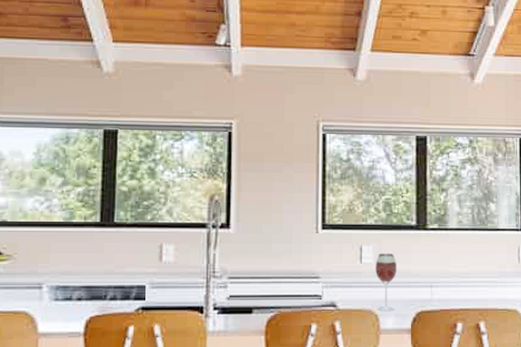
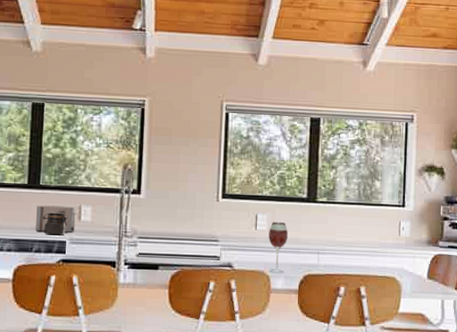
toaster: none [110,245,158,277] -> present [36,205,77,234]
jar: none [117,253,148,280] -> present [42,212,68,236]

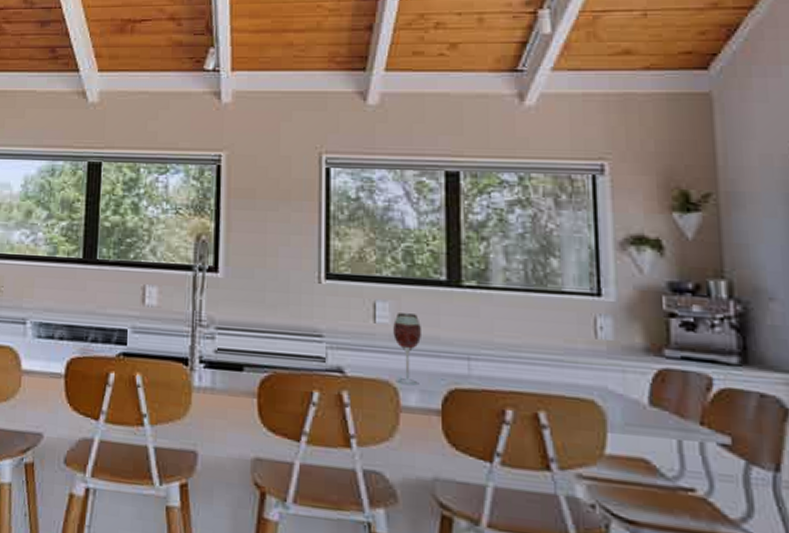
toaster: present [36,205,77,234] -> none [92,284,140,320]
jar: present [42,212,68,236] -> none [99,293,130,322]

